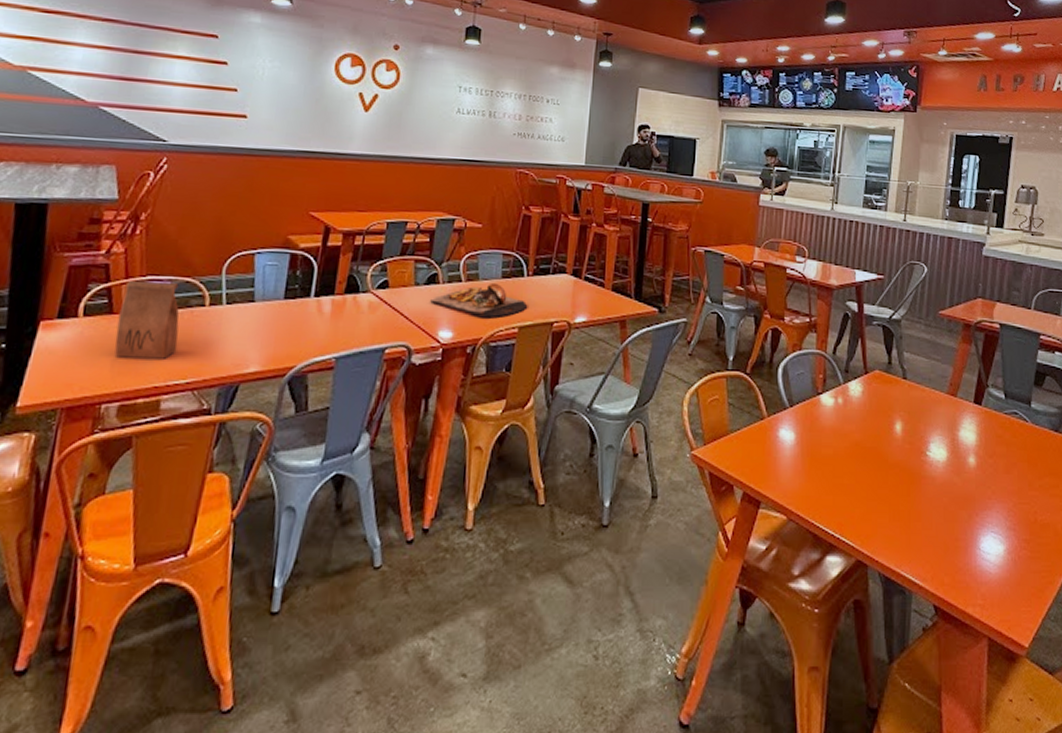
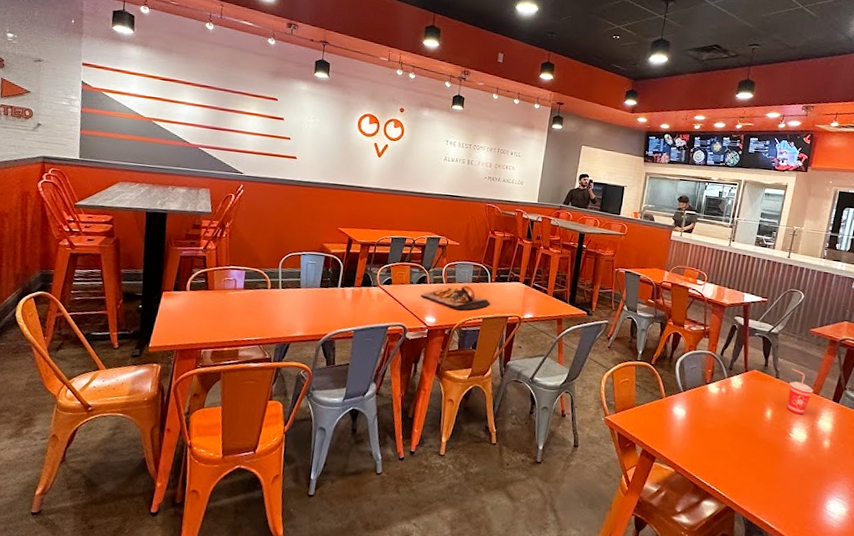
paper bag: present [114,280,180,359] -> none [209,268,251,323]
beverage cup: none [920,364,950,426] -> present [787,368,814,415]

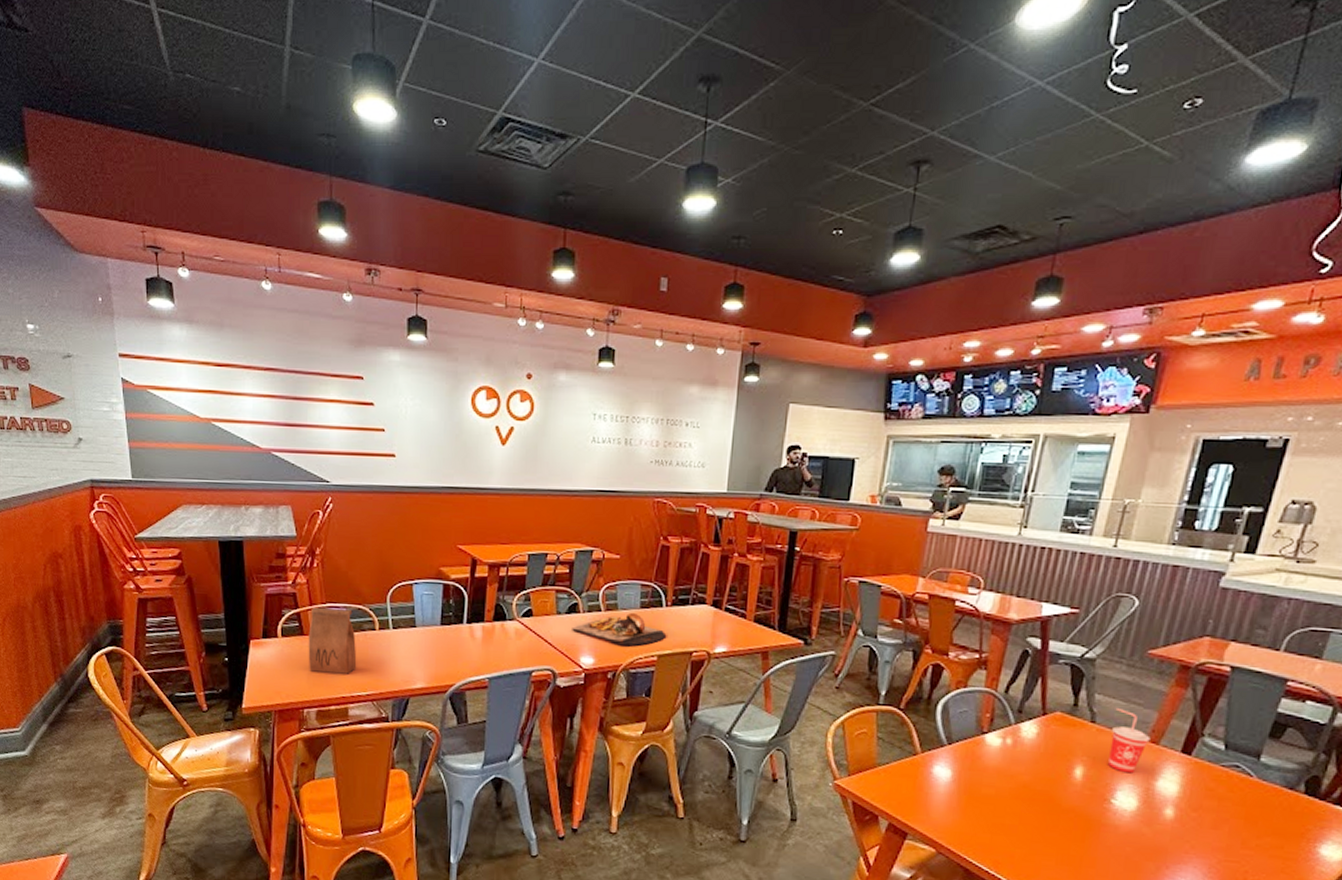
paper bag: none [209,268,251,323] -> present [308,606,357,674]

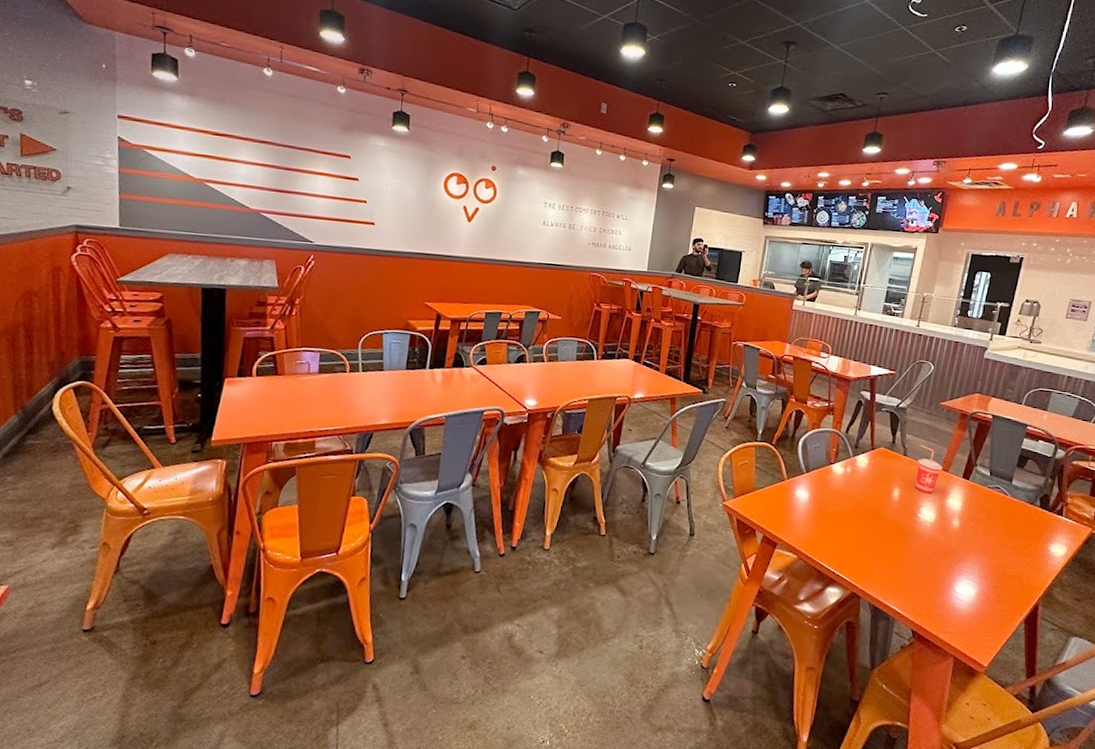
paper bag: present [308,606,357,674] -> none [280,350,327,411]
food tray: present [572,612,666,647] -> none [519,363,596,392]

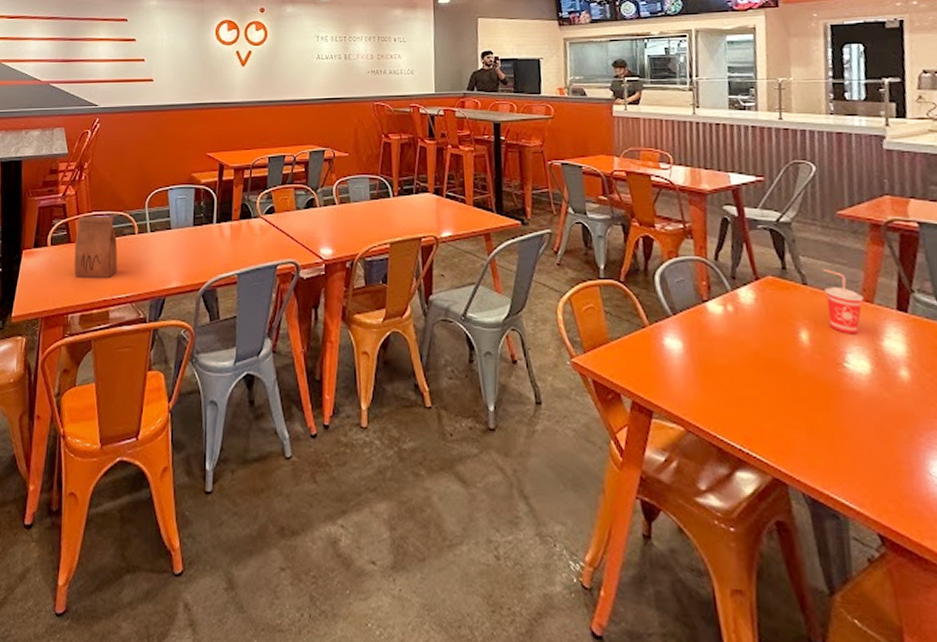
paper bag: none [280,350,327,411] -> present [74,216,118,278]

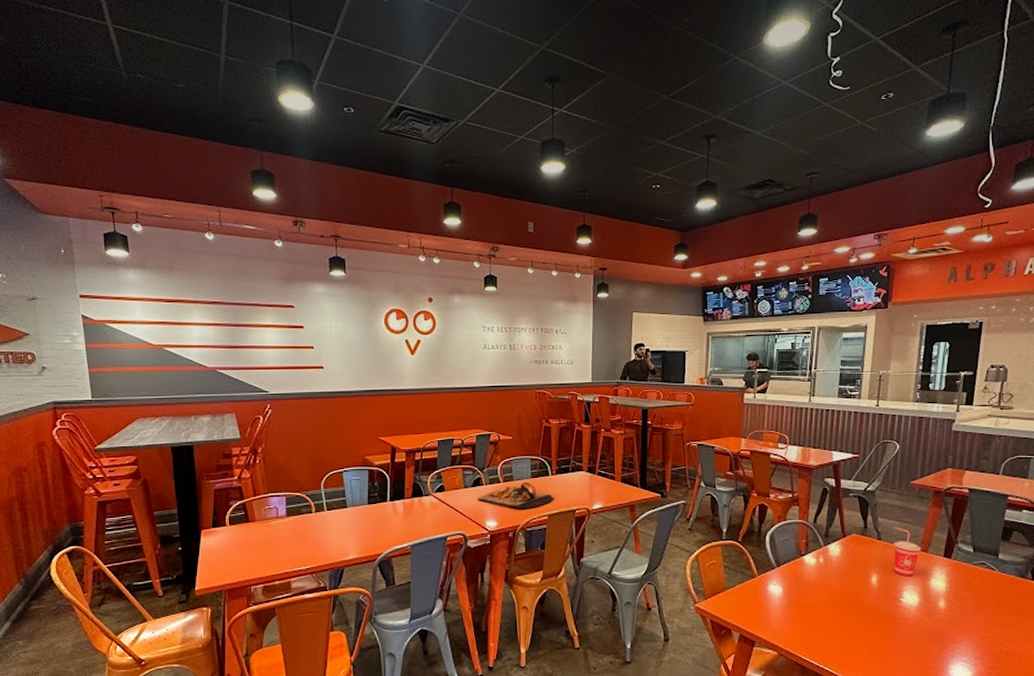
paper bag: present [74,216,118,278] -> none [253,497,297,553]
food tray: none [311,204,395,236] -> present [477,482,553,510]

